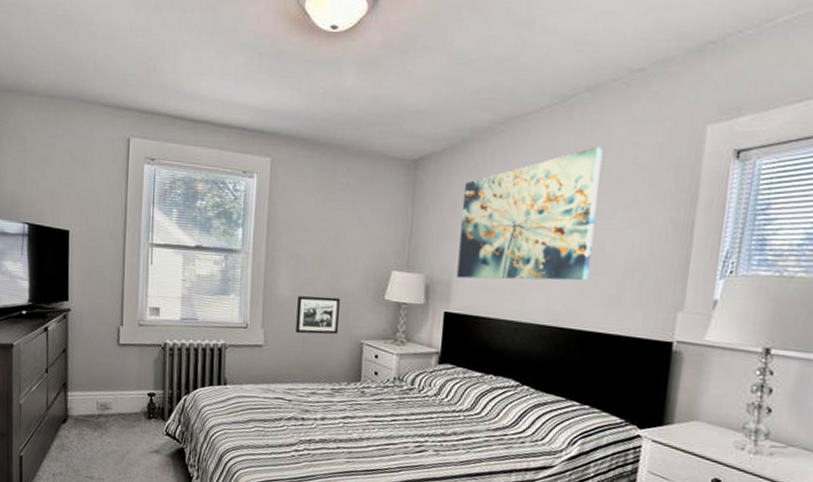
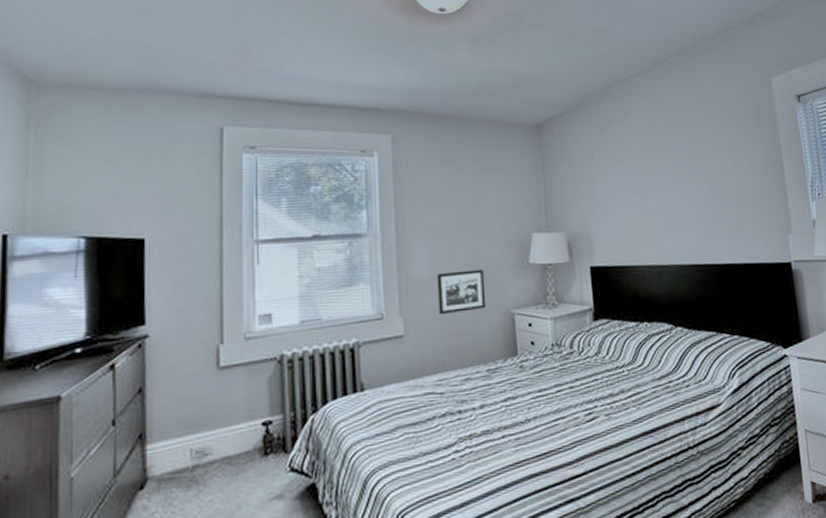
wall art: present [456,146,603,281] -> none [587,100,711,231]

